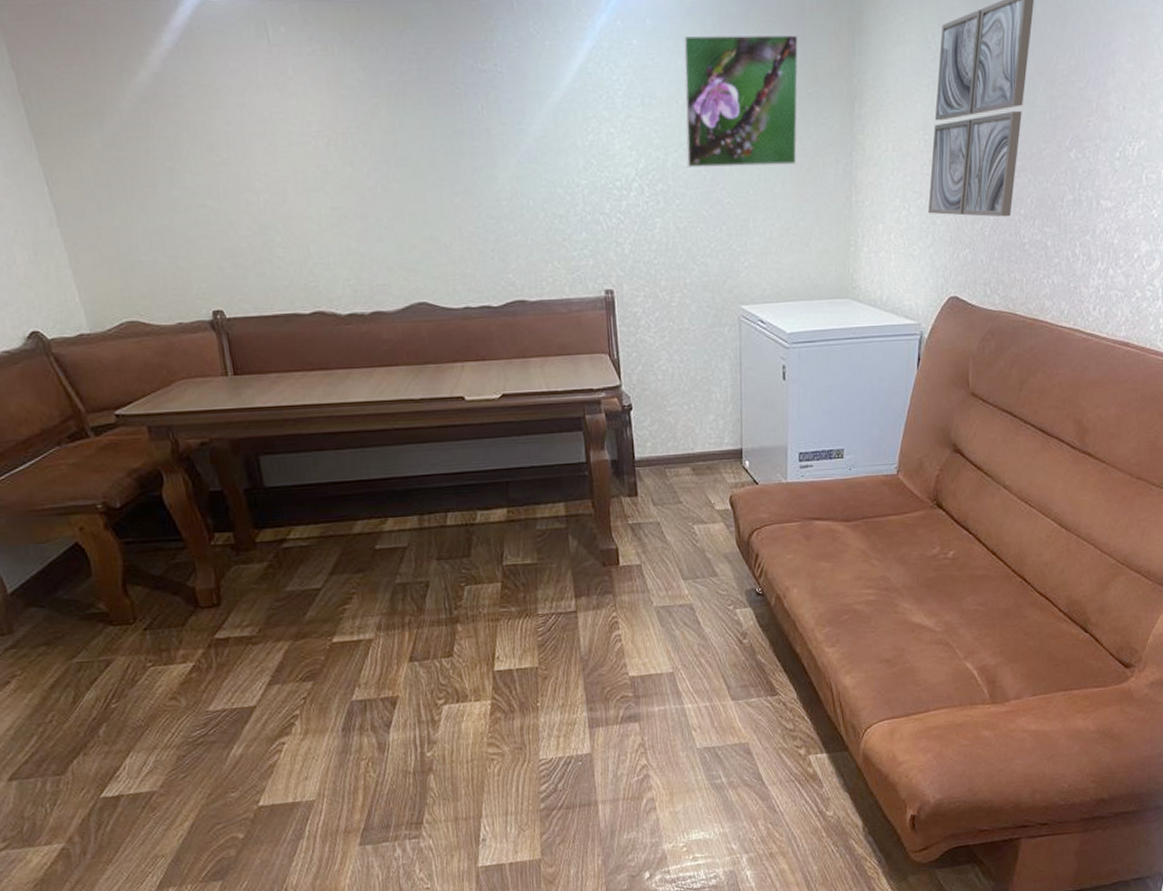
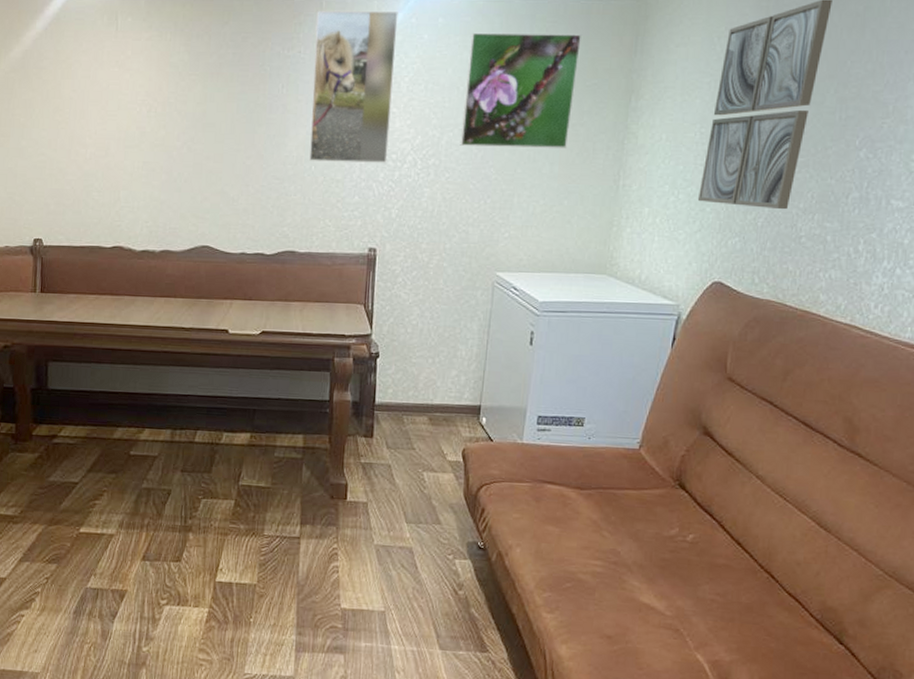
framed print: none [508,12,612,195] -> present [309,10,398,163]

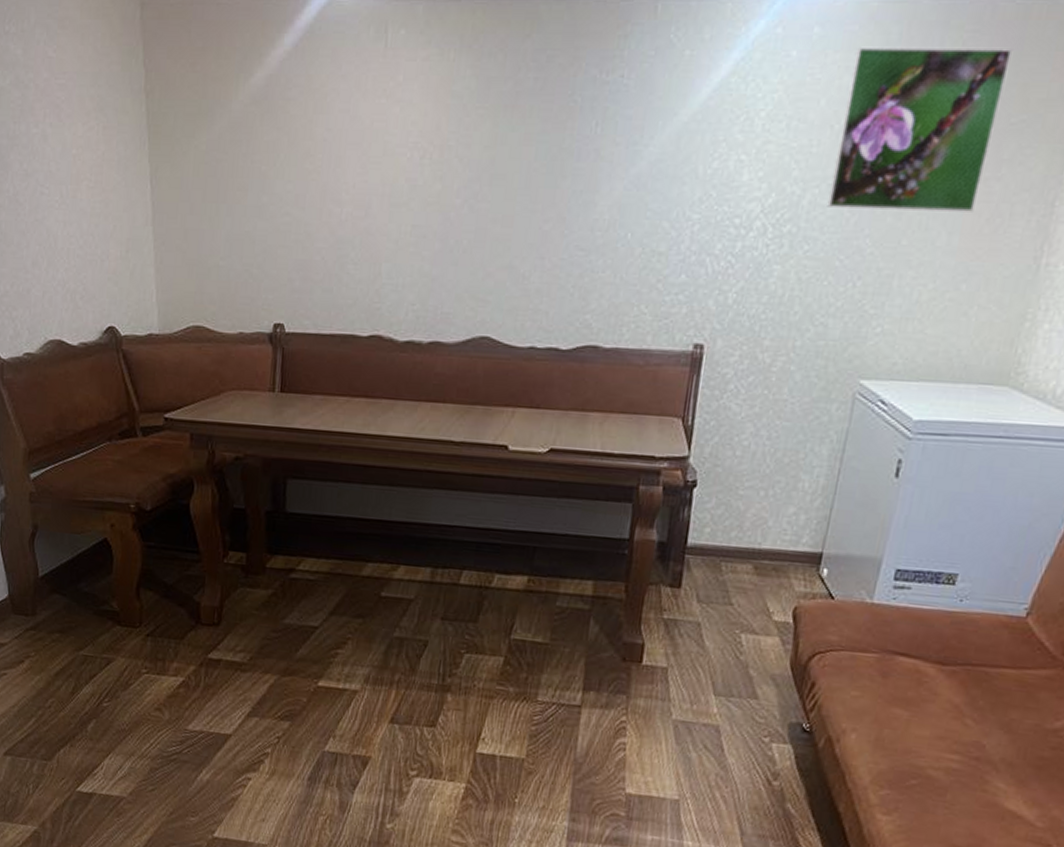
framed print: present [309,10,398,163] -> none [625,16,760,230]

